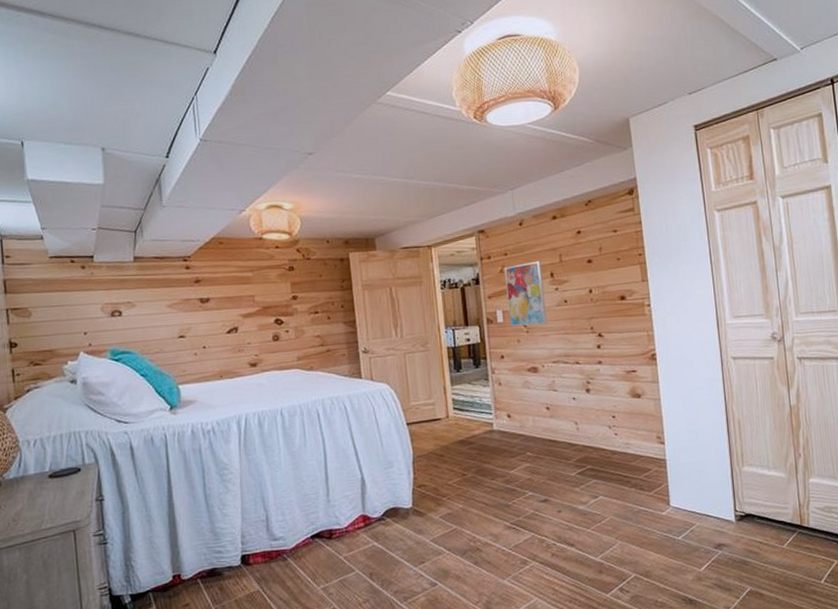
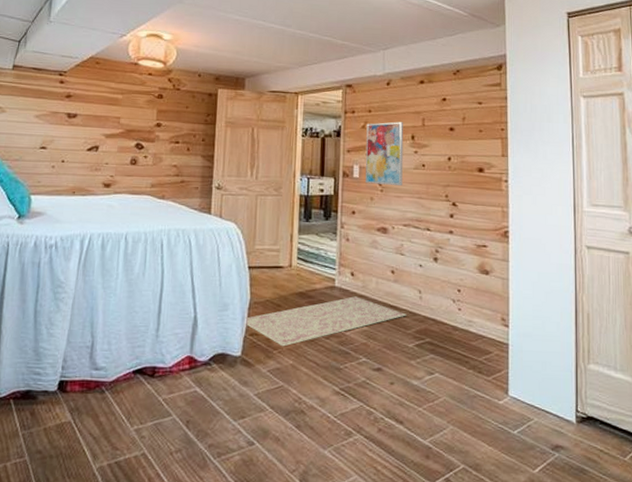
rug: none [411,436,566,493] -> present [245,296,407,347]

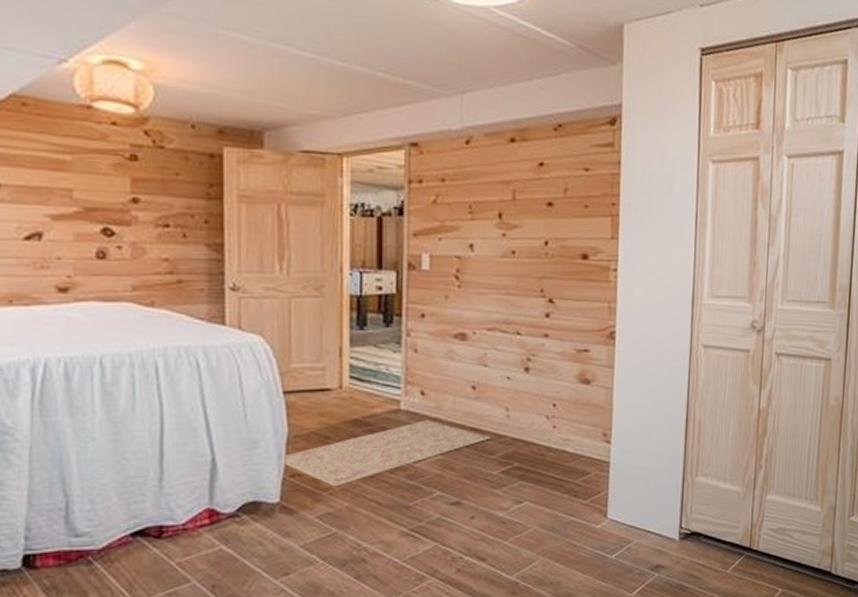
wall art: present [365,122,404,186] -> none [437,194,489,280]

